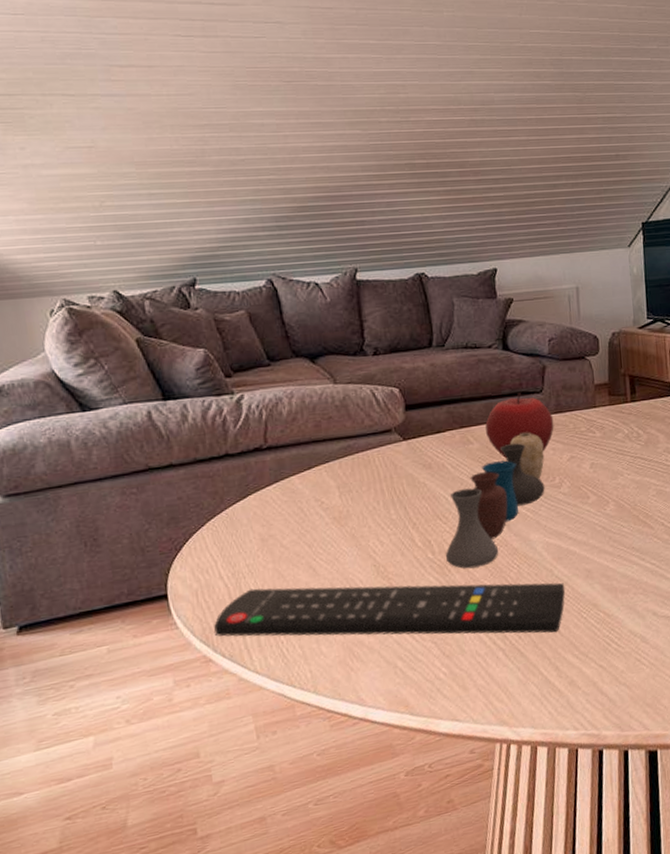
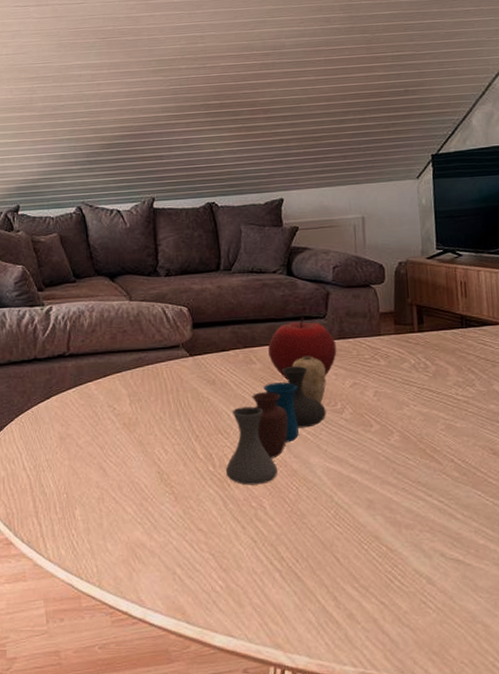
remote control: present [213,582,566,637] -> none [15,482,346,561]

